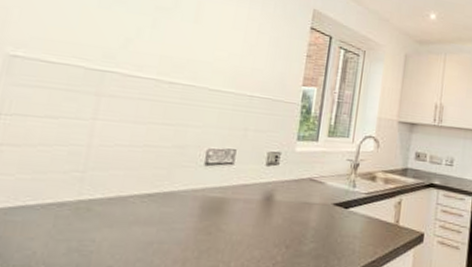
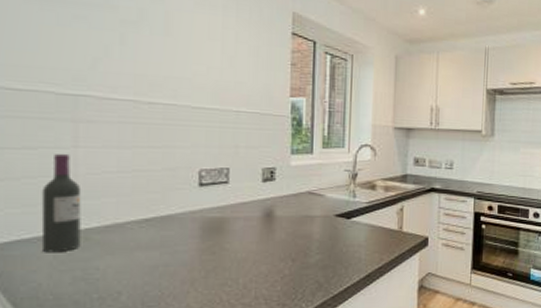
wine bottle: none [44,125,93,222] -> present [41,154,82,253]

